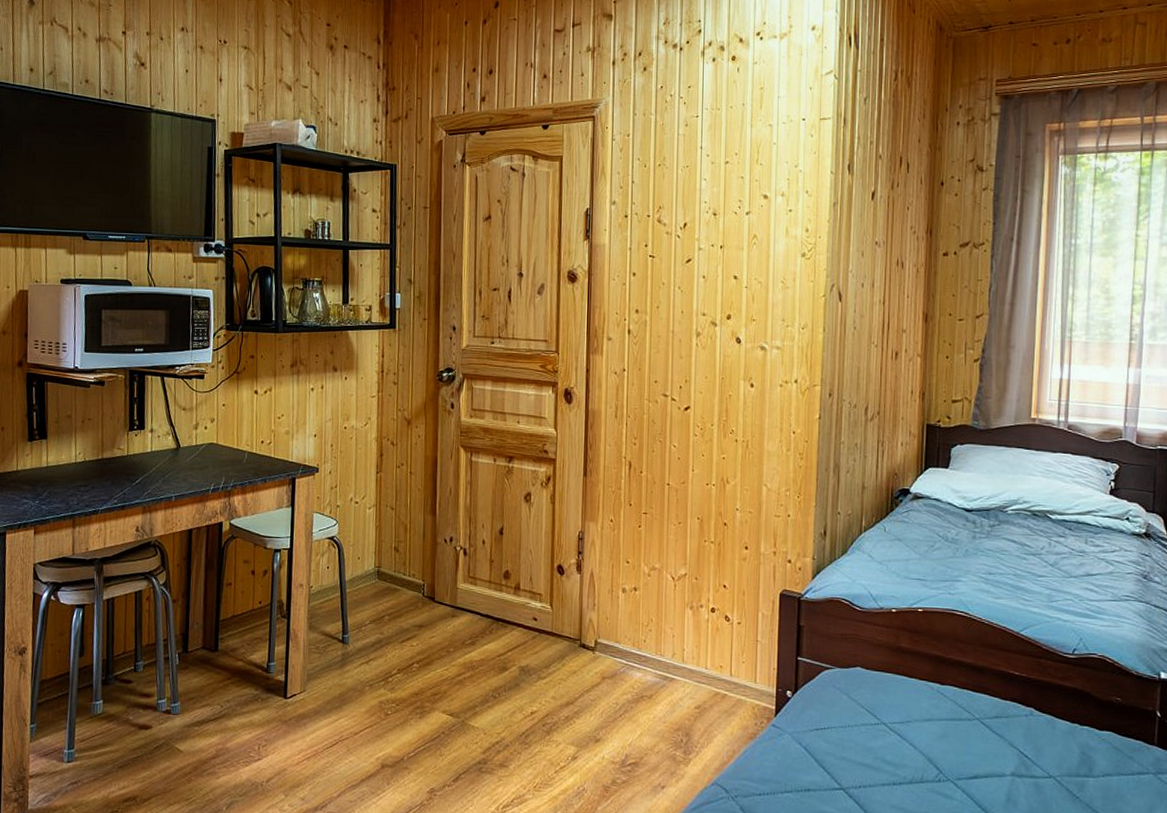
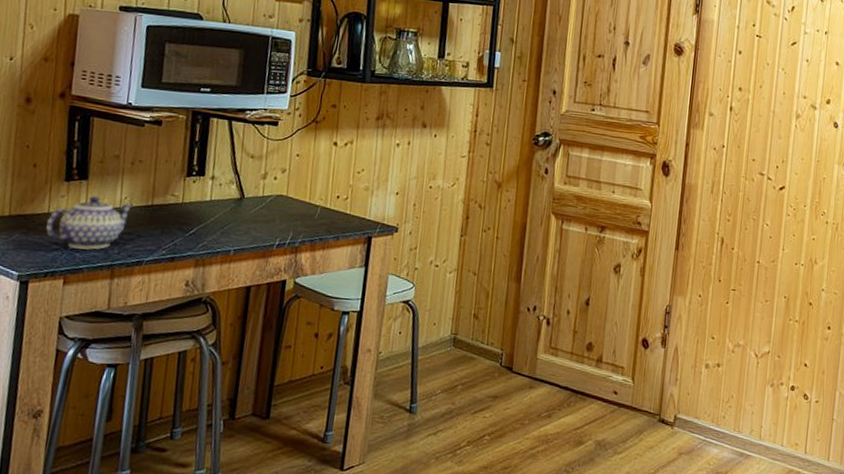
teapot: none [16,452,86,502] -> present [46,195,133,250]

